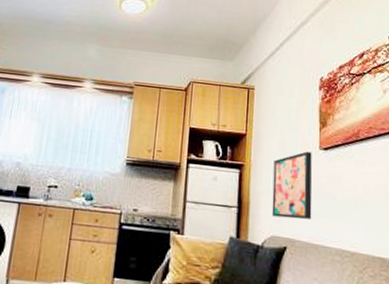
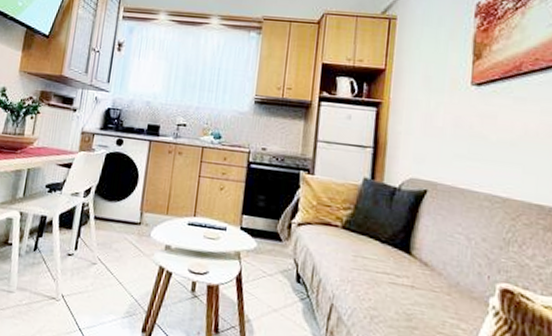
wall art: present [271,151,313,220] -> none [411,87,462,162]

